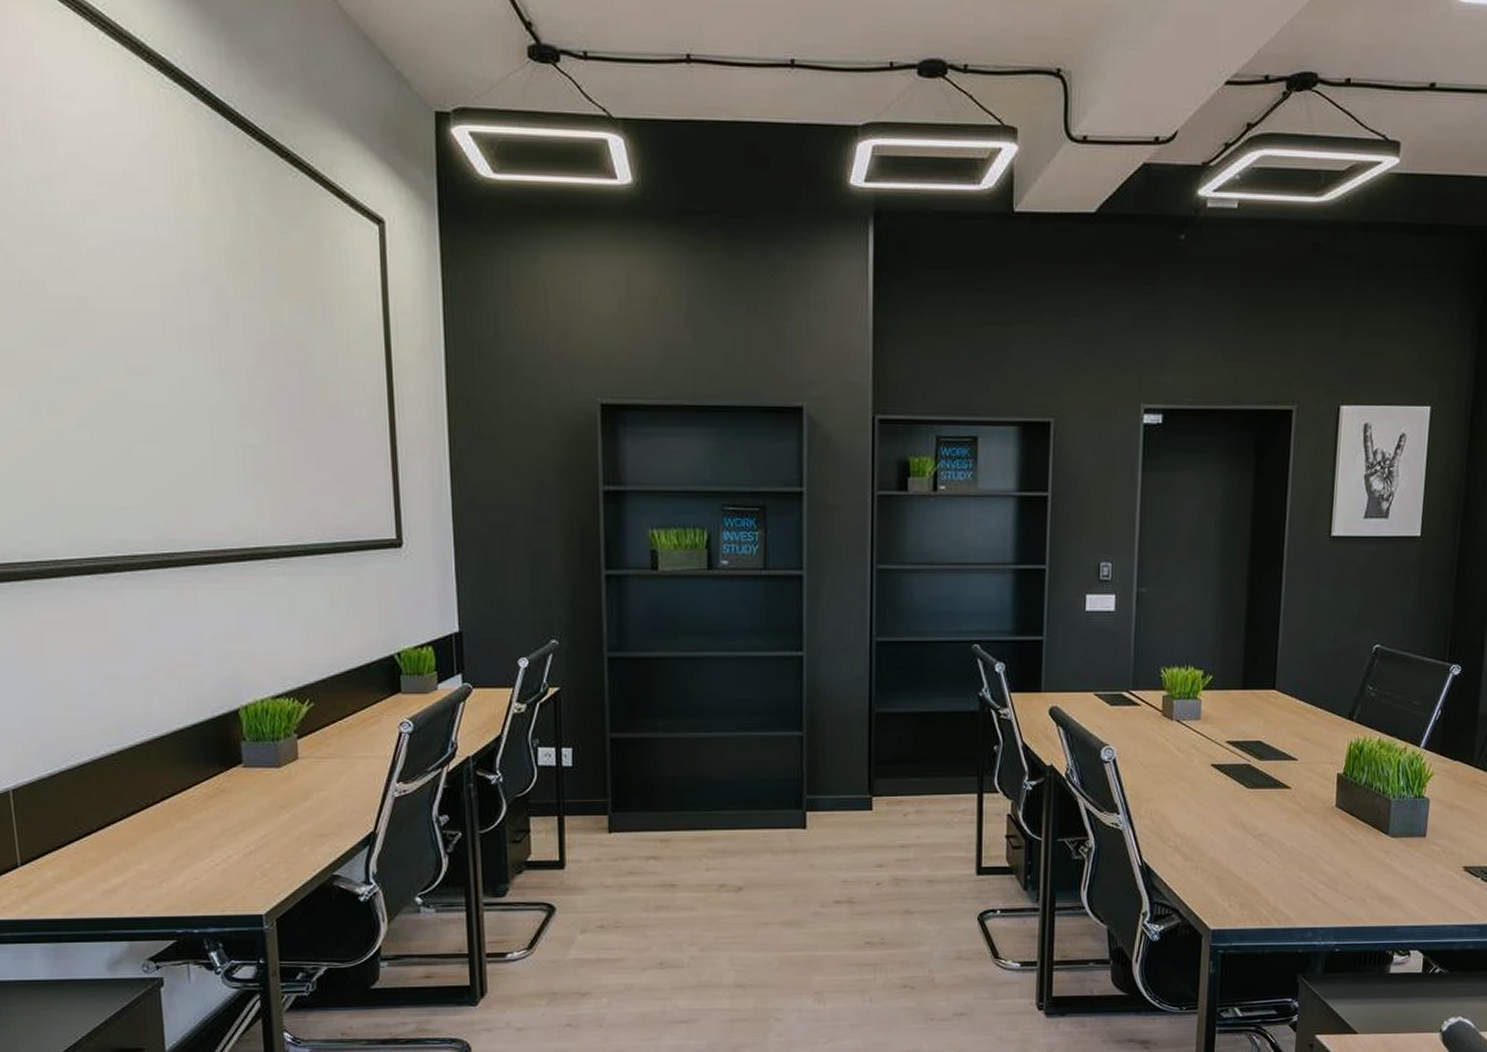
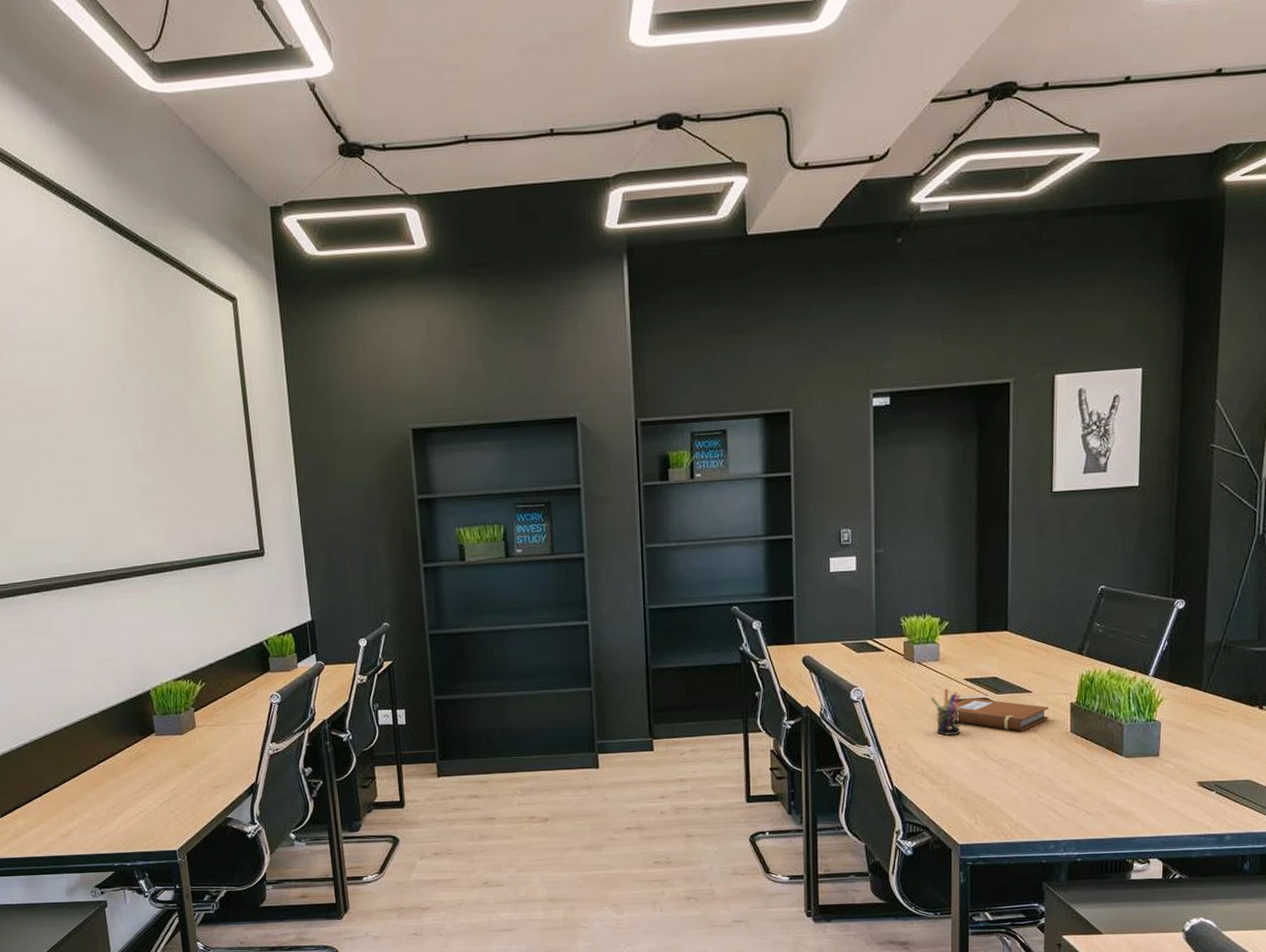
pen holder: none [1188,752,1221,806] -> present [930,689,960,737]
notebook: none [1198,763,1314,803] -> present [940,697,1049,731]

